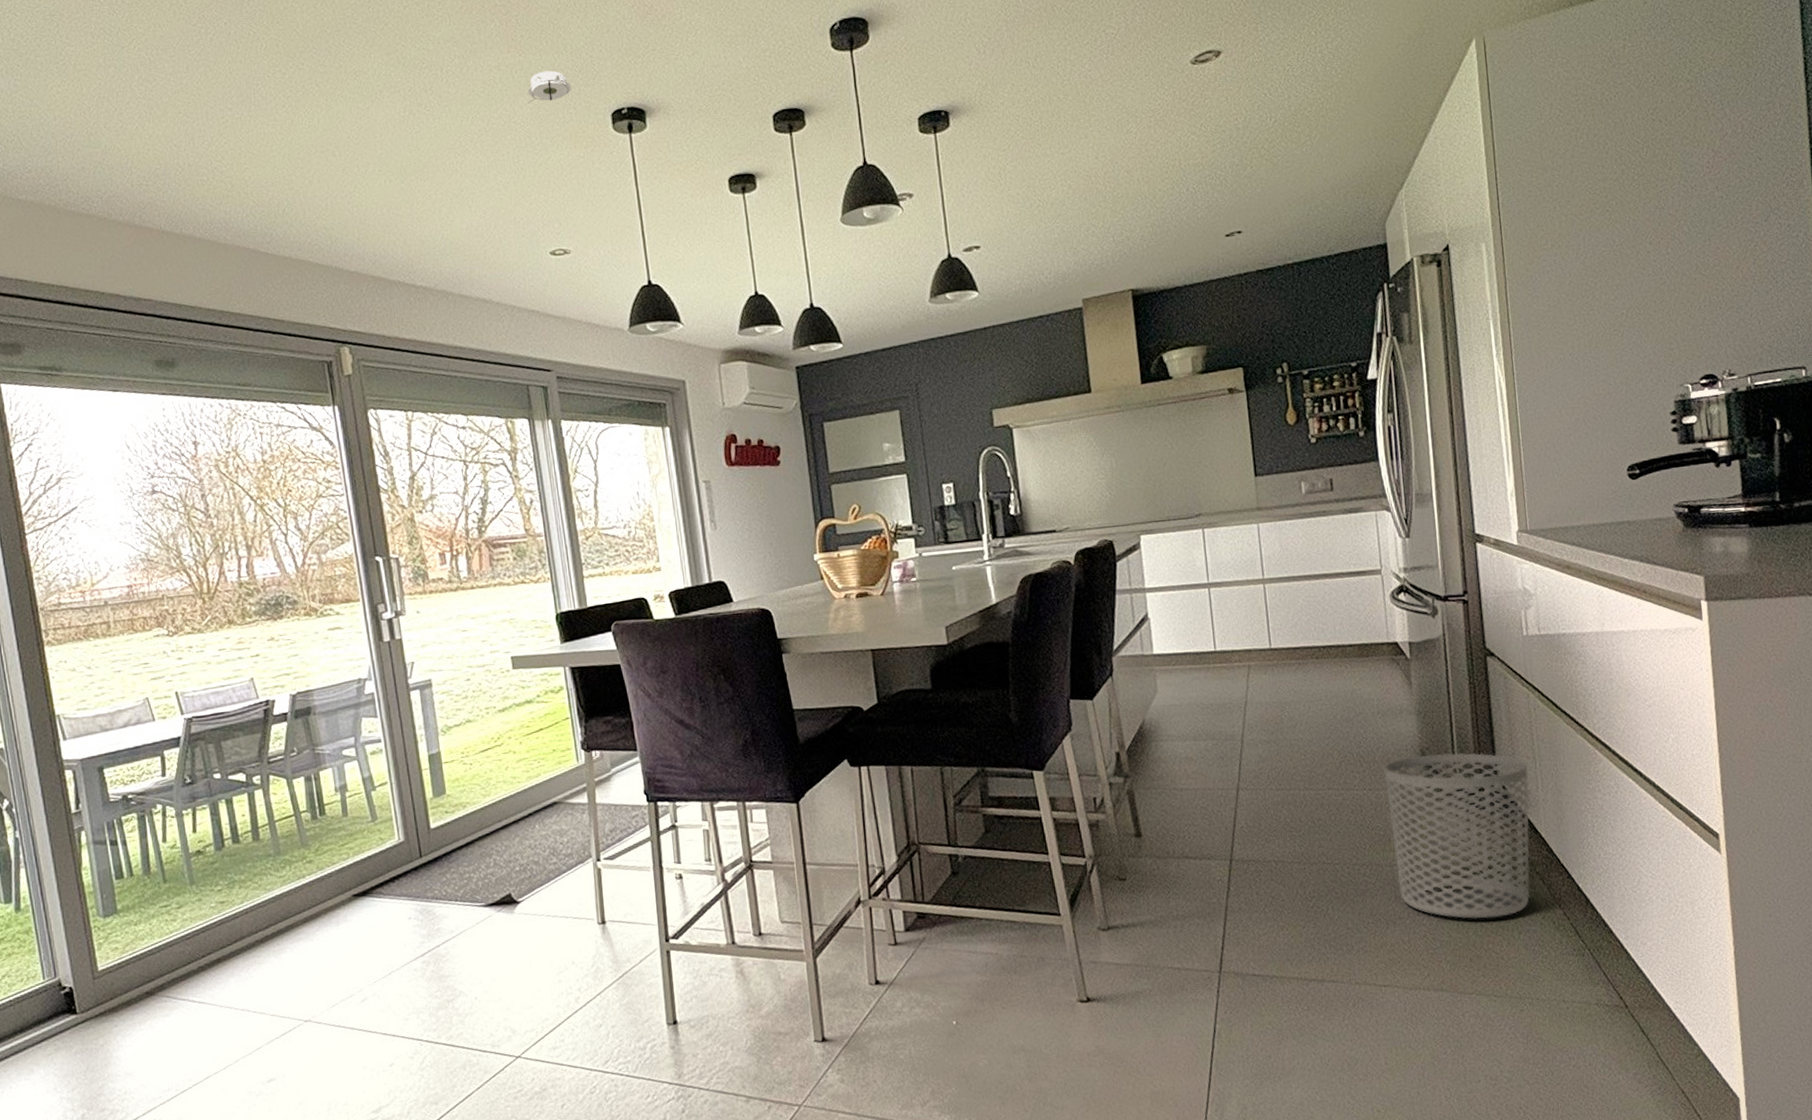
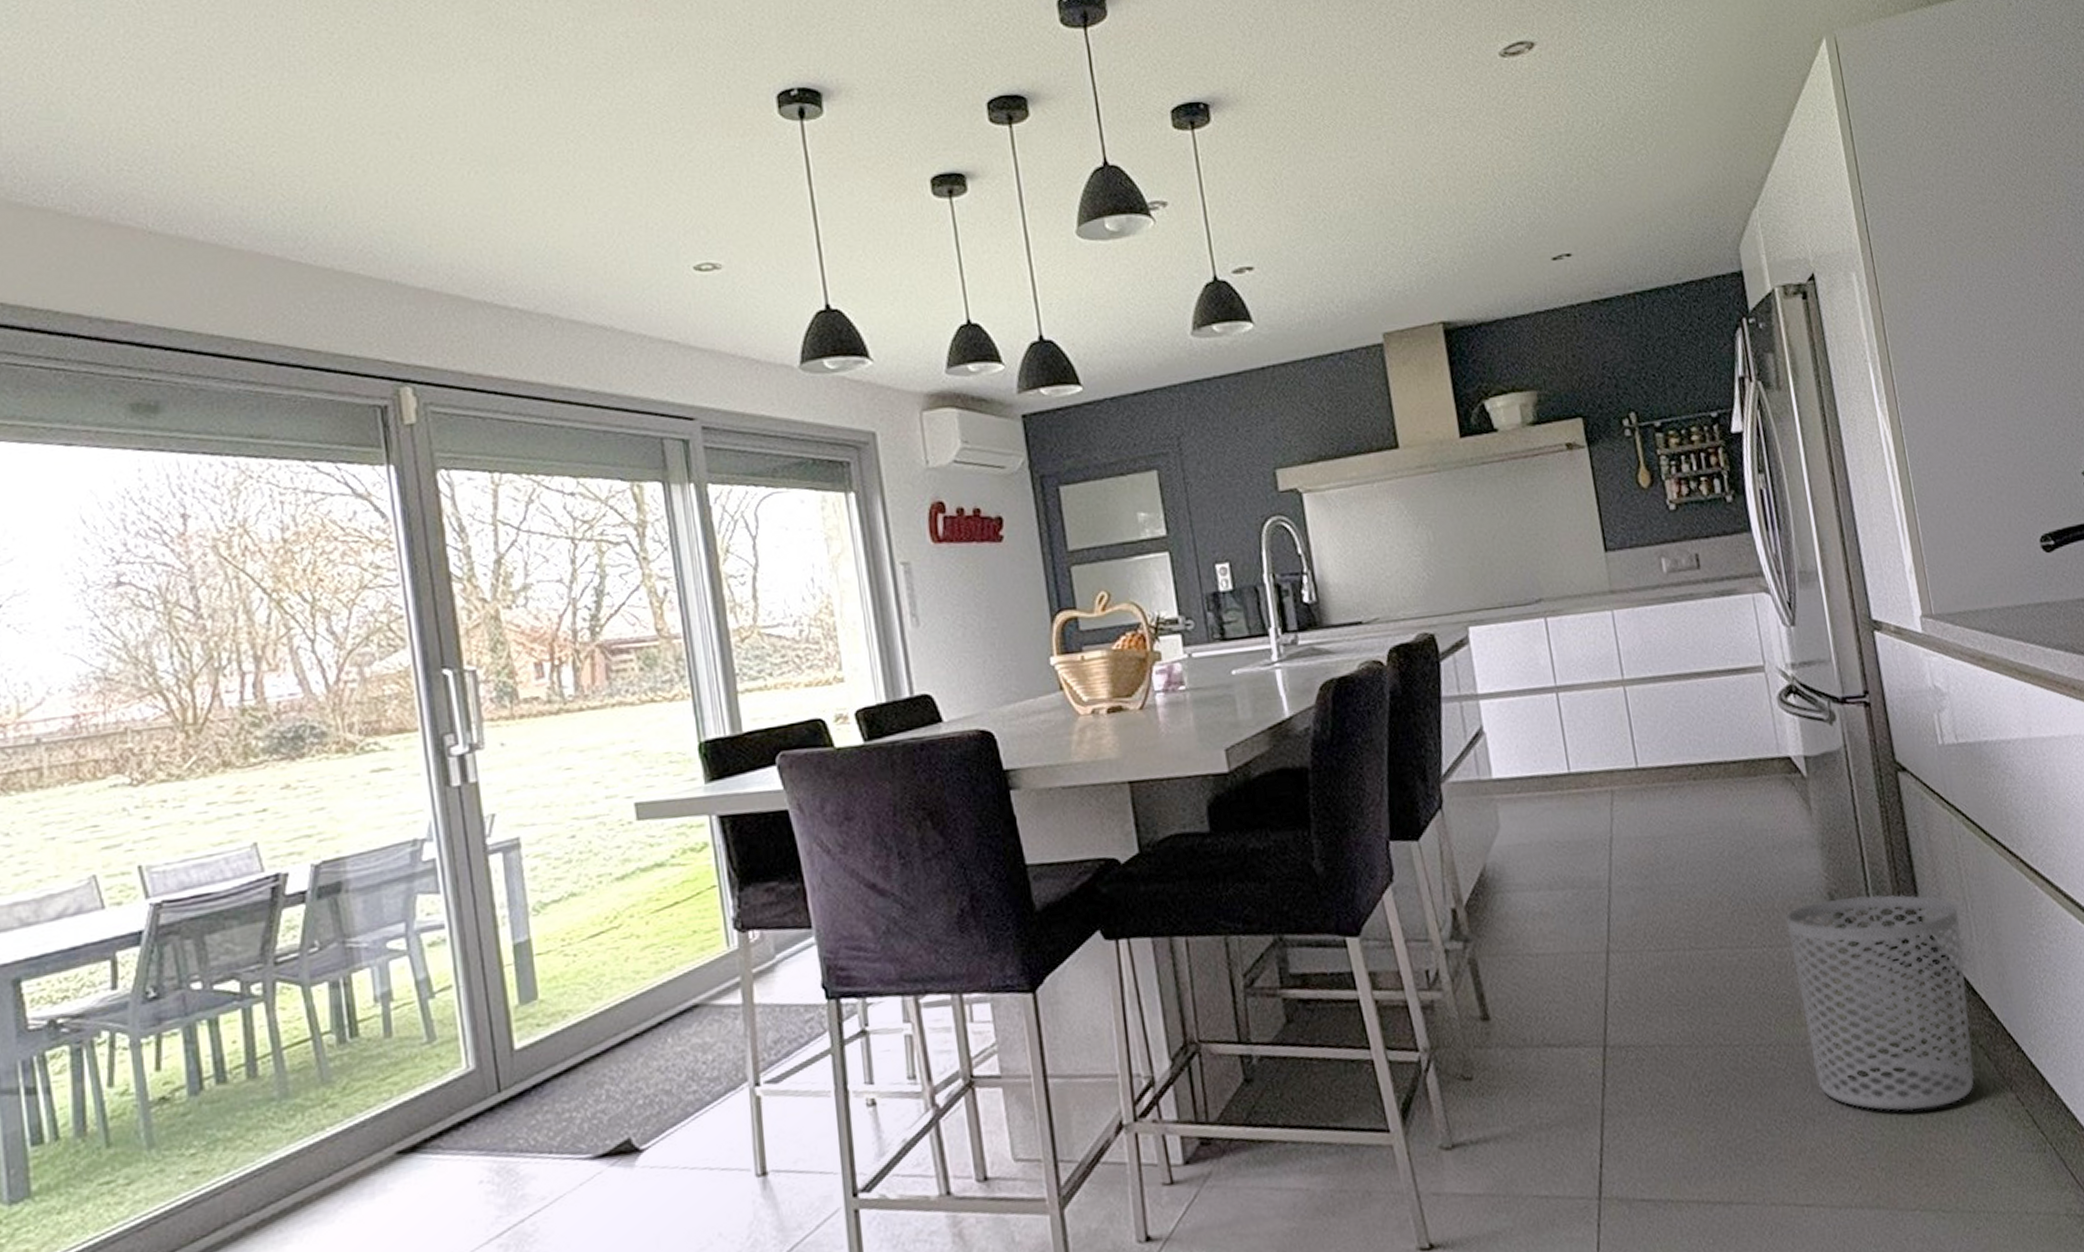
smoke detector: present [527,70,572,104] -> none [665,40,725,80]

